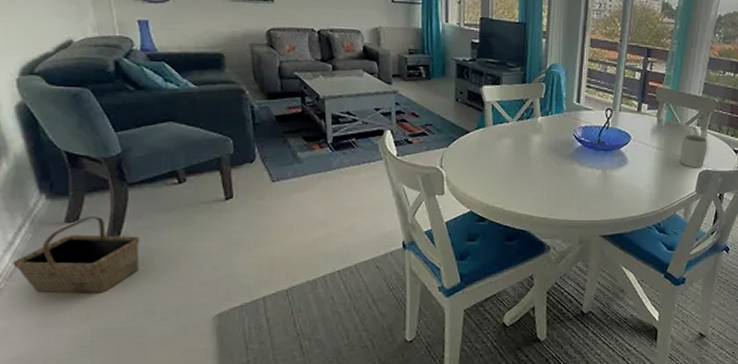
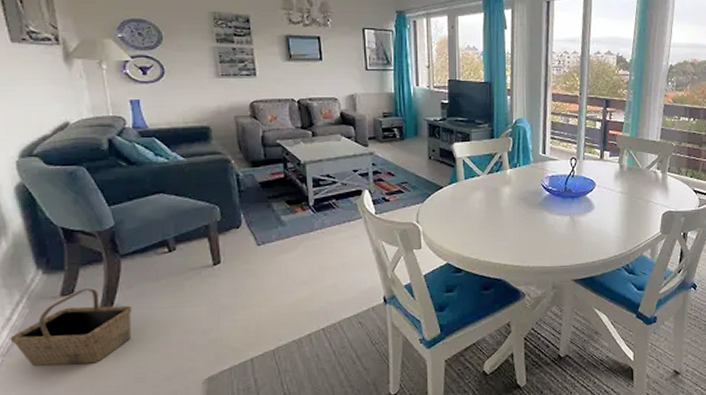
mug: present [679,134,708,168] -> none [643,178,669,210]

